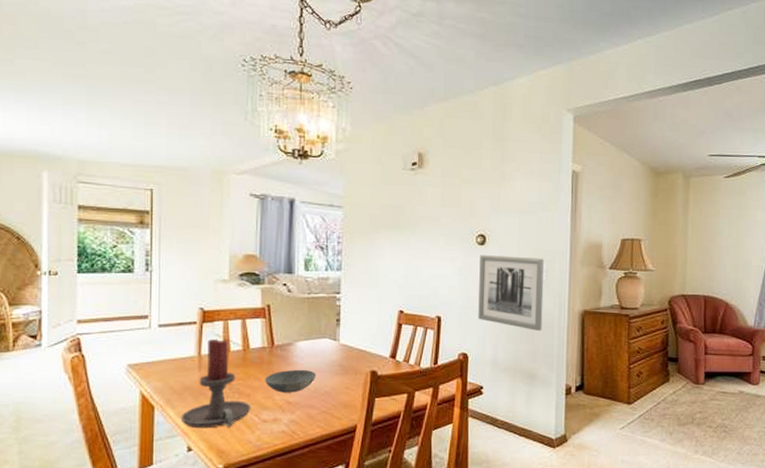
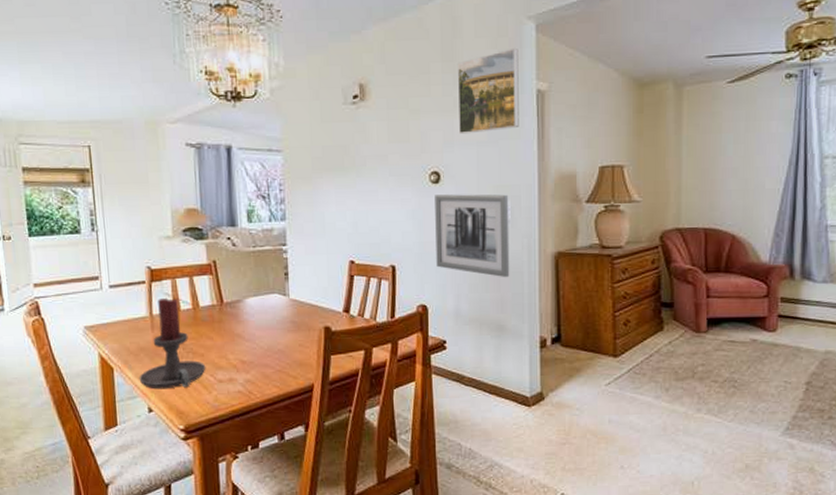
bowl: present [265,369,317,393] -> none [217,327,269,352]
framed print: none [505,133,558,204] -> present [457,47,519,134]

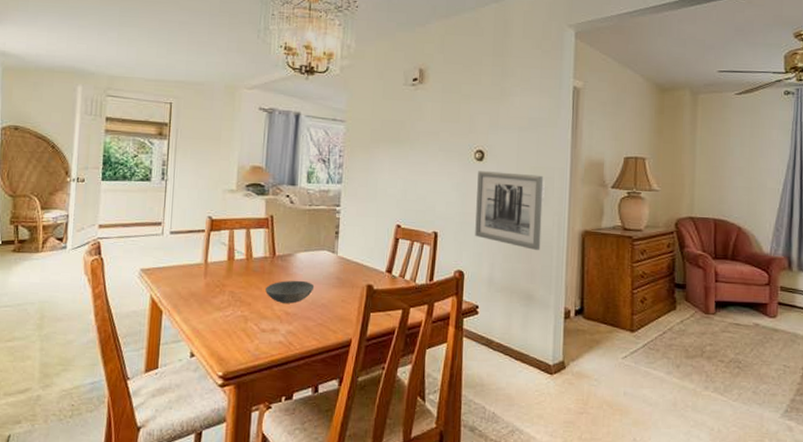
candle holder: present [139,297,206,390] -> none [185,247,252,335]
bowl: none [217,327,269,352] -> present [266,280,315,304]
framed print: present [457,47,519,134] -> none [504,49,559,120]

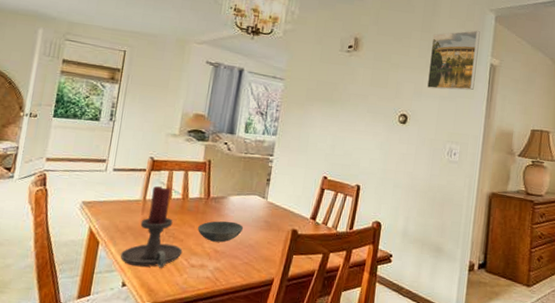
candle holder: none [185,247,252,335] -> present [120,186,183,268]
wall art: present [475,171,544,251] -> none [394,133,459,209]
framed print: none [504,49,559,120] -> present [427,30,480,91]

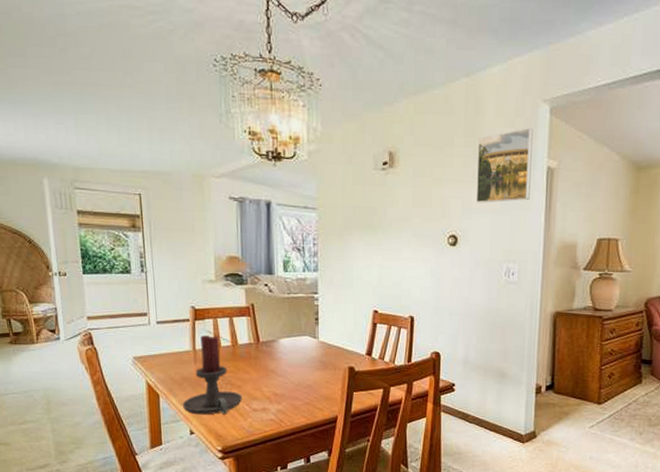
bowl: present [198,221,244,243] -> none [253,364,299,385]

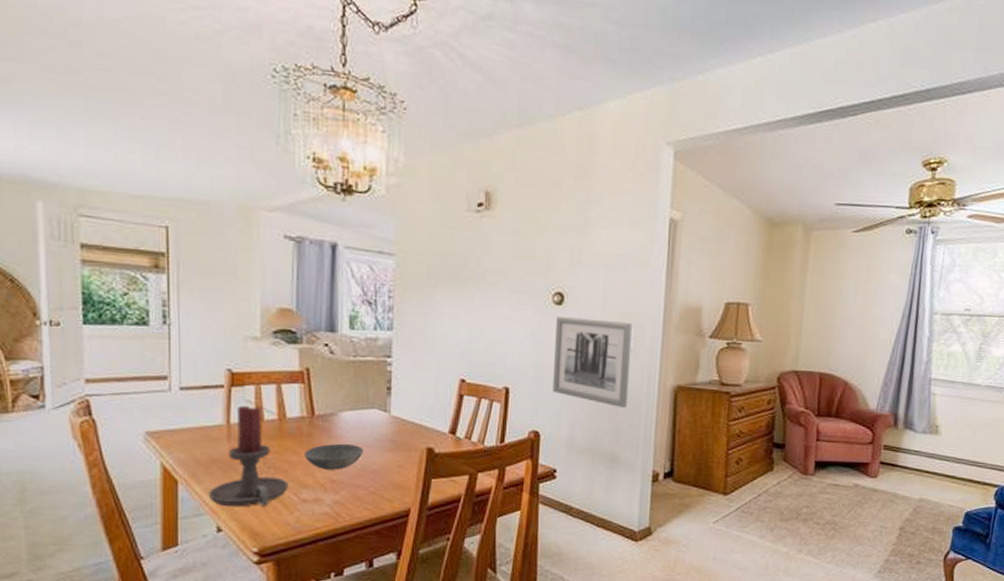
bowl: none [253,364,299,385] -> present [305,443,364,470]
wall art: none [450,256,517,332] -> present [553,317,633,409]
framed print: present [477,127,533,203] -> none [588,172,655,257]

